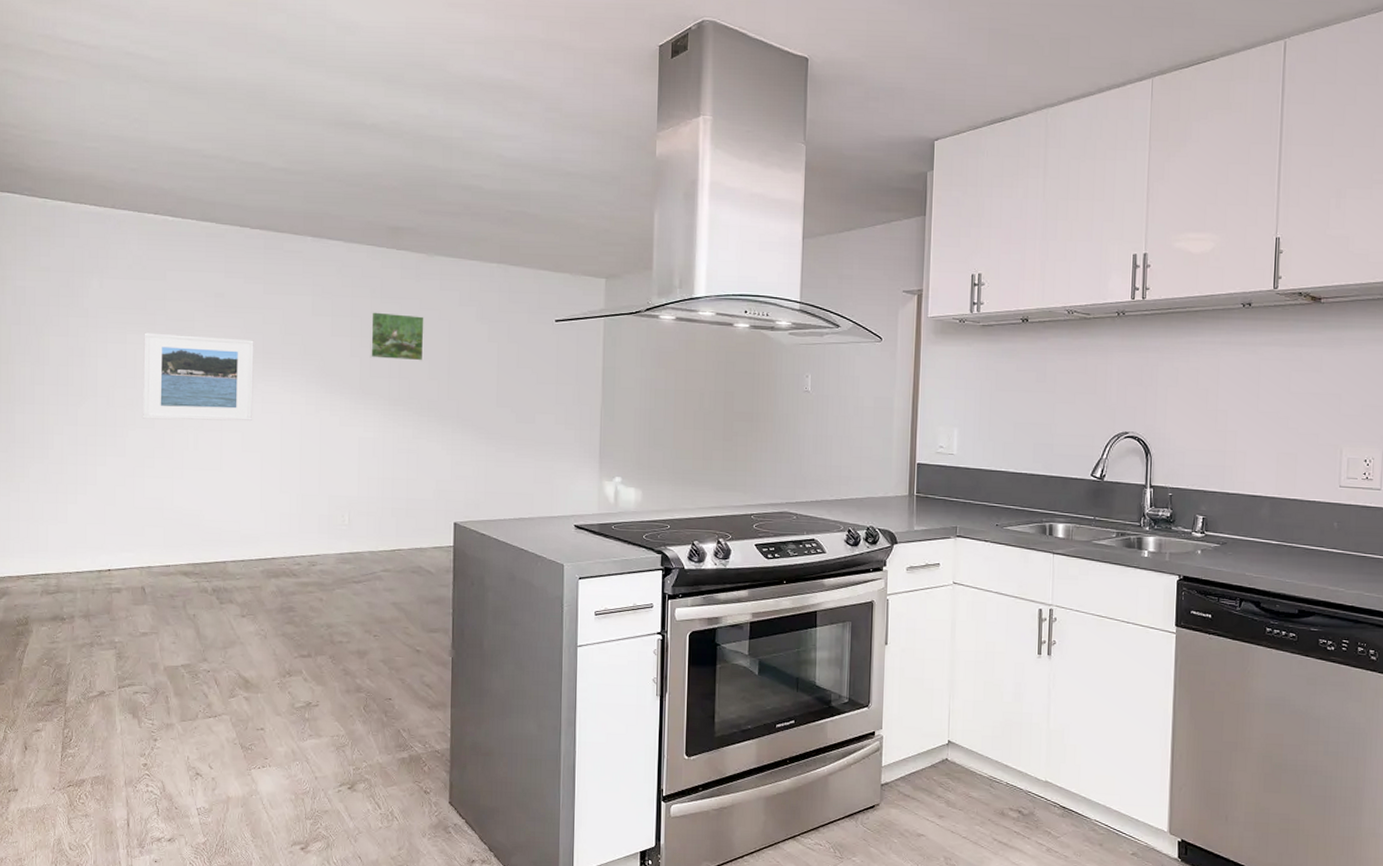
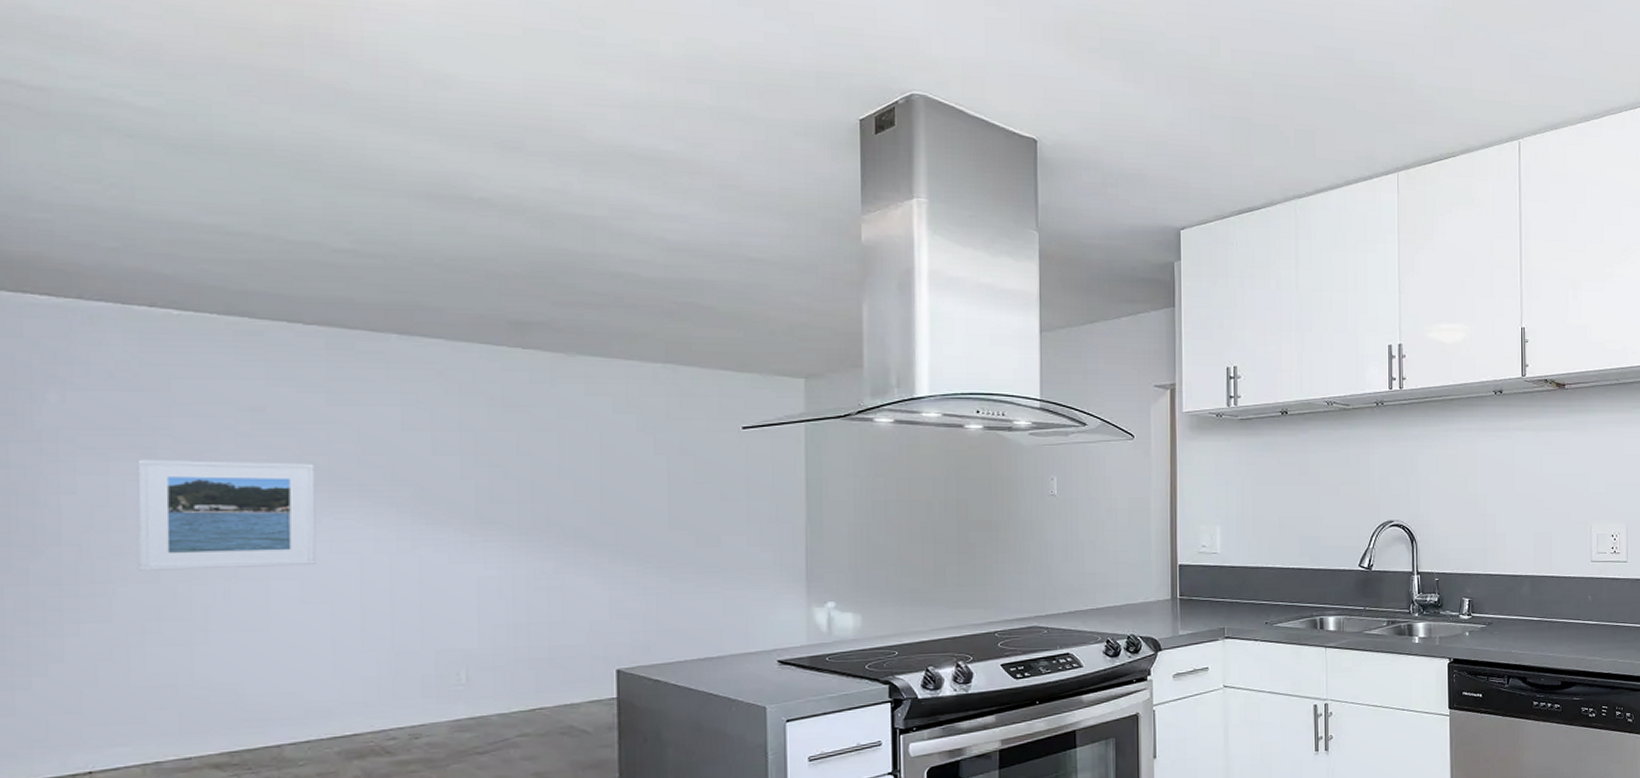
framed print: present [370,312,424,361] -> none [488,424,566,481]

